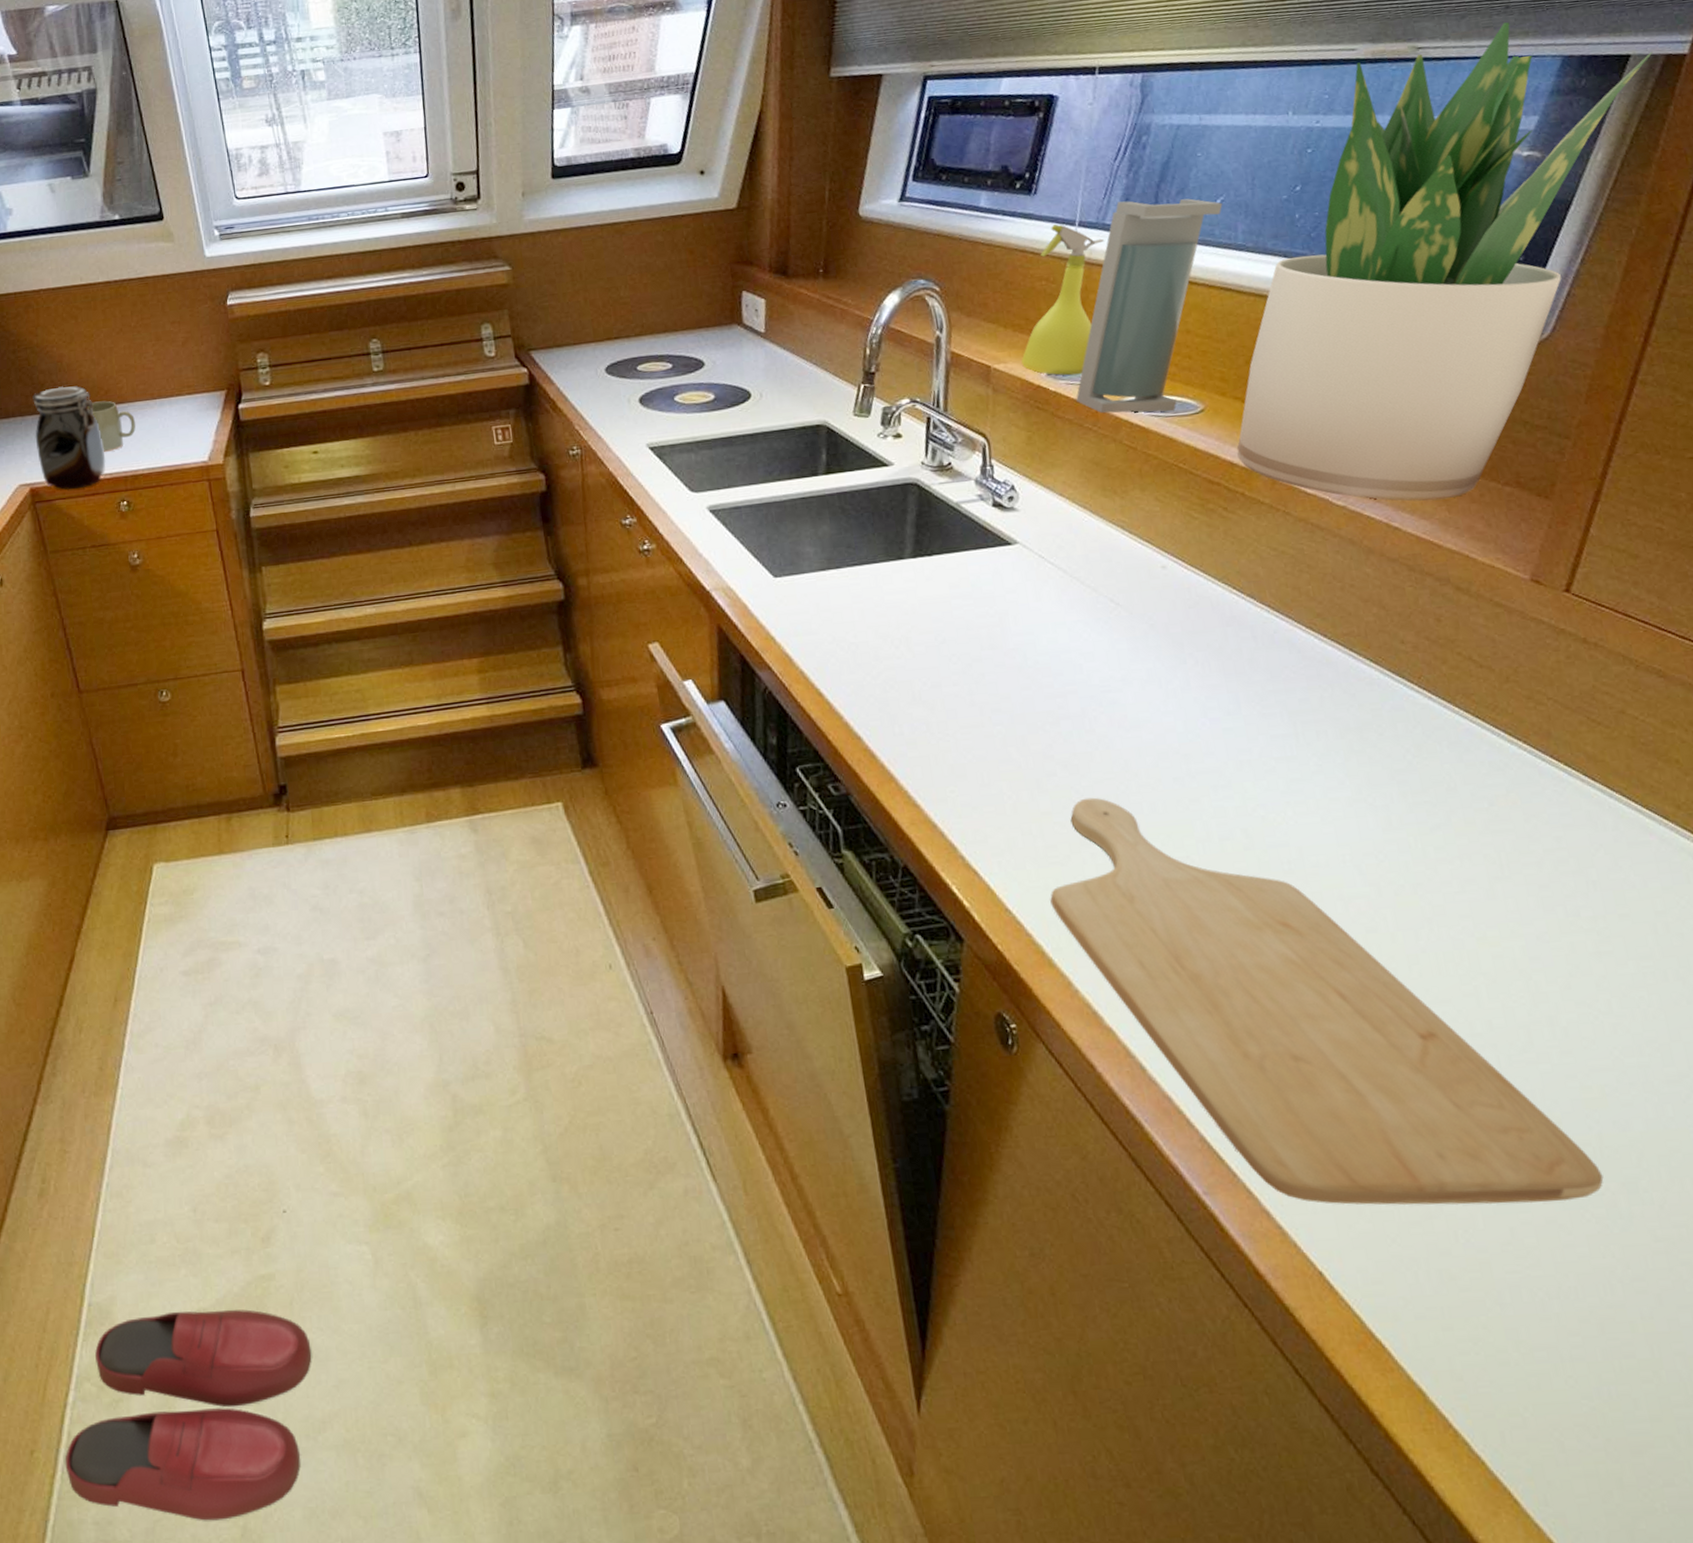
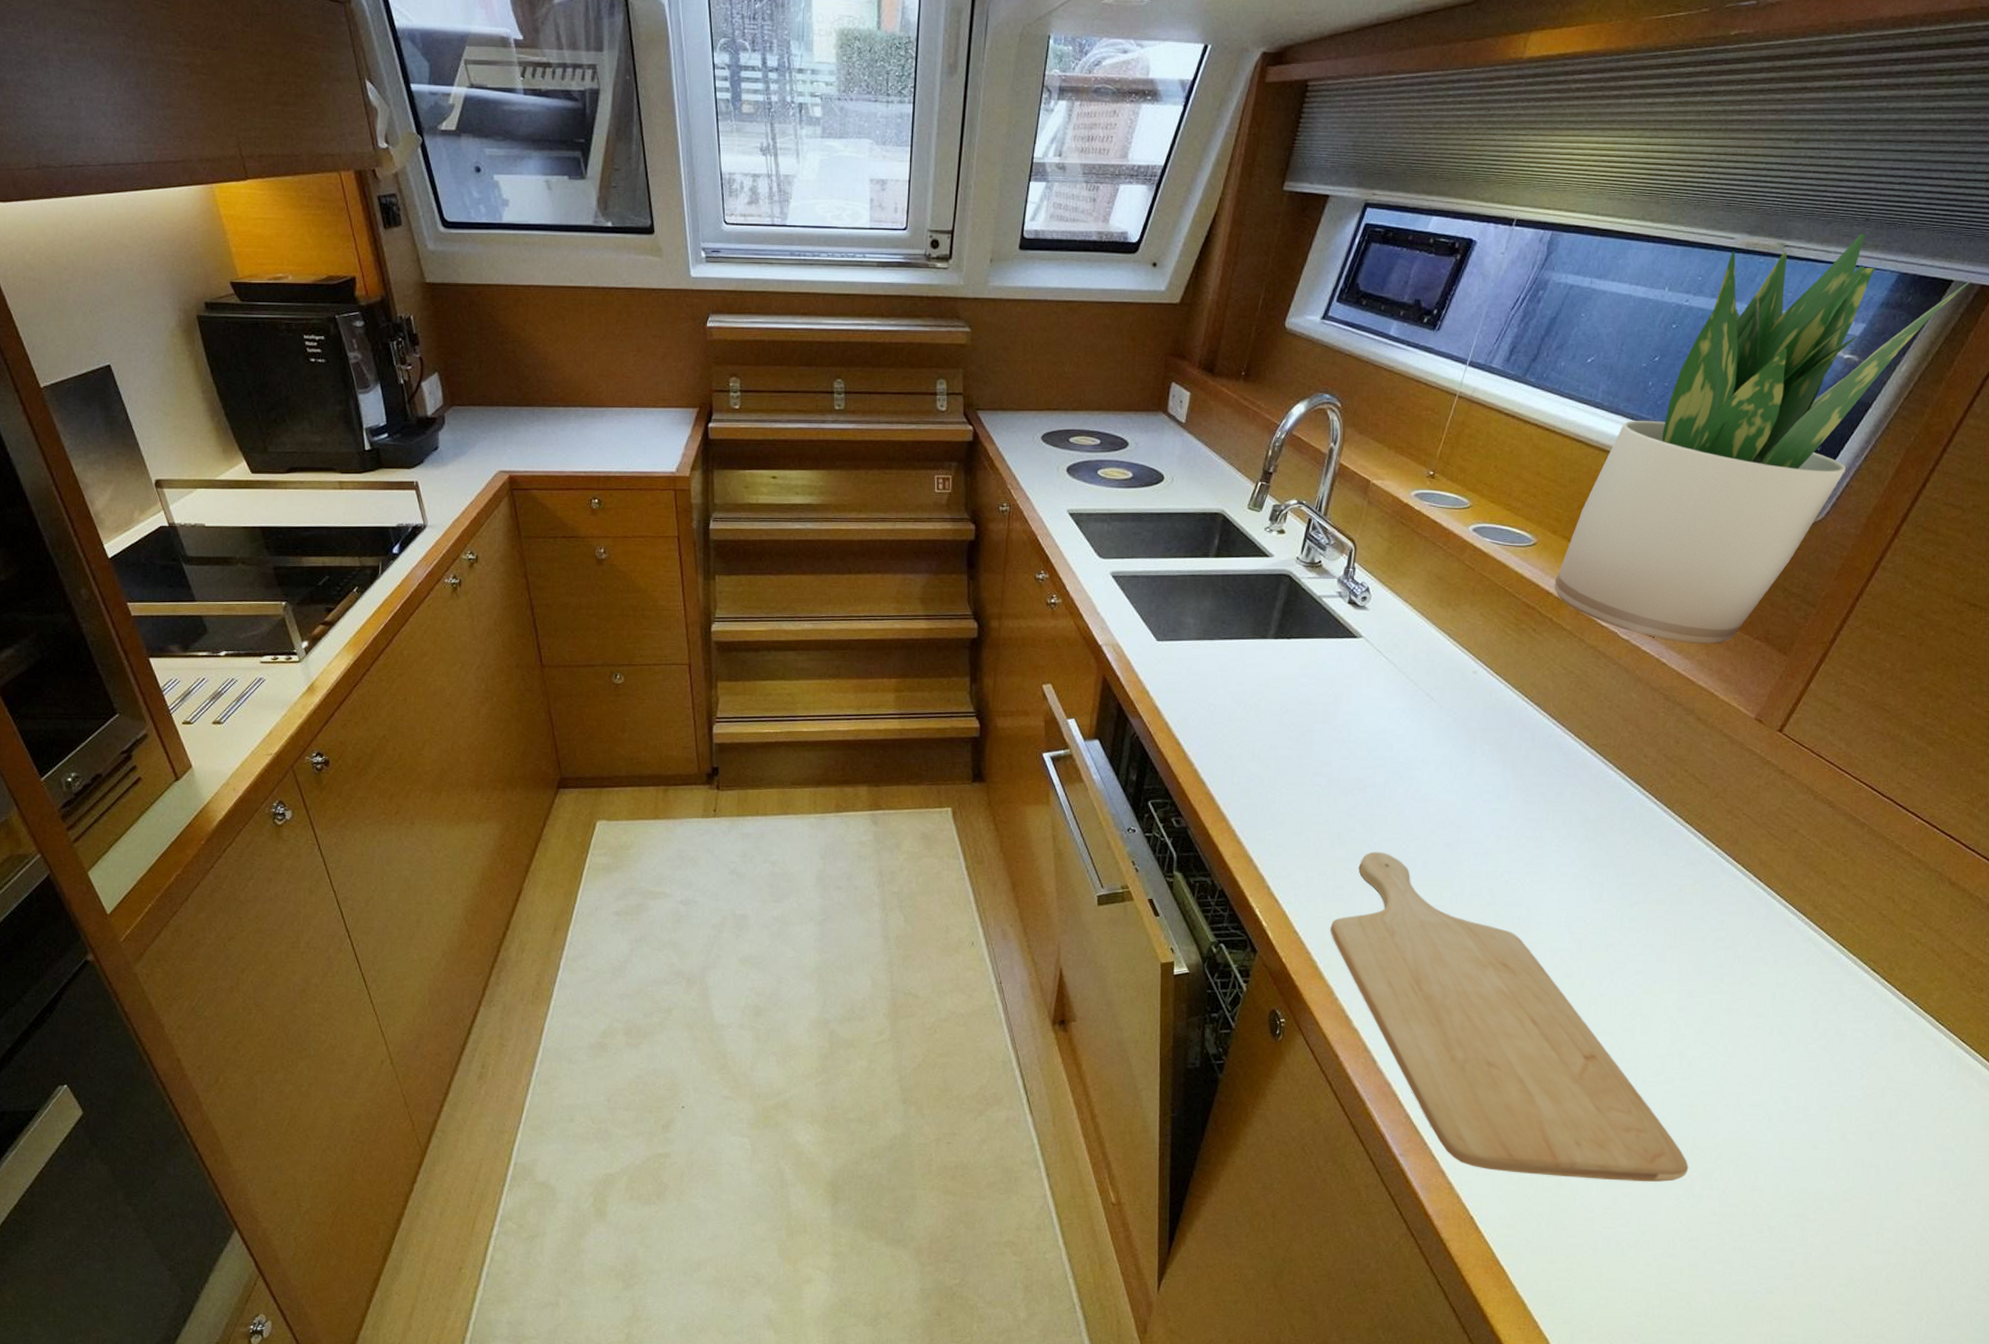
jar: present [32,385,106,490] -> none [517,383,581,482]
slippers: present [65,1309,312,1521] -> none [487,1174,695,1328]
mug: present [86,401,136,453] -> none [567,402,611,452]
spray bottle: present [1021,223,1105,376] -> none [1396,360,1488,499]
soap dispenser: present [1076,198,1223,414] -> none [1435,348,1592,541]

